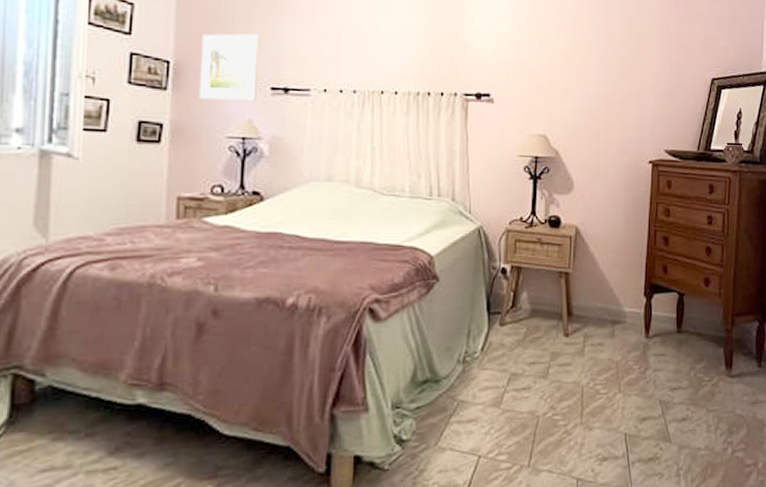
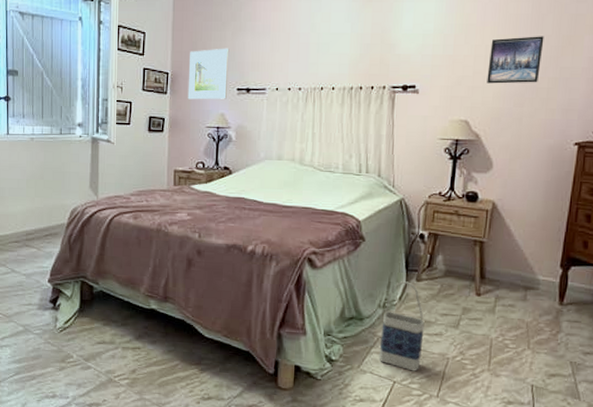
bag: none [460,327,511,439] -> present [379,281,425,372]
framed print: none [563,47,615,97] -> present [487,36,544,84]

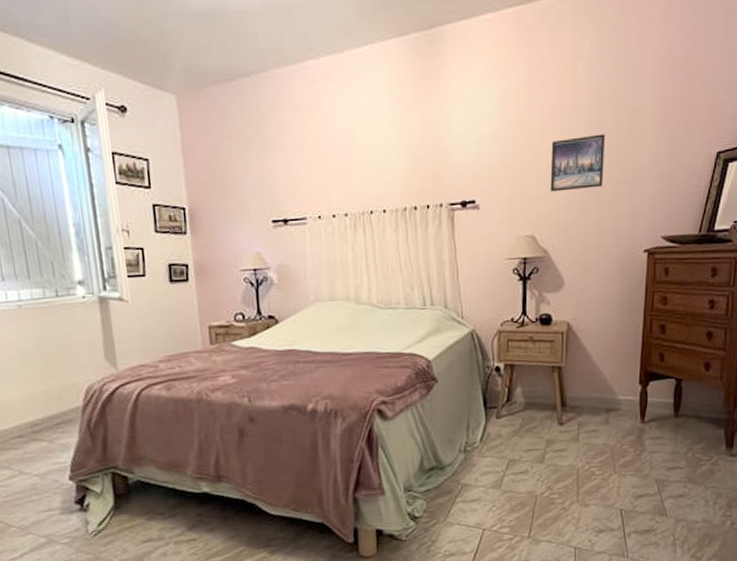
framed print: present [187,48,230,100] -> none [208,171,261,239]
bag: present [379,281,425,372] -> none [465,420,509,515]

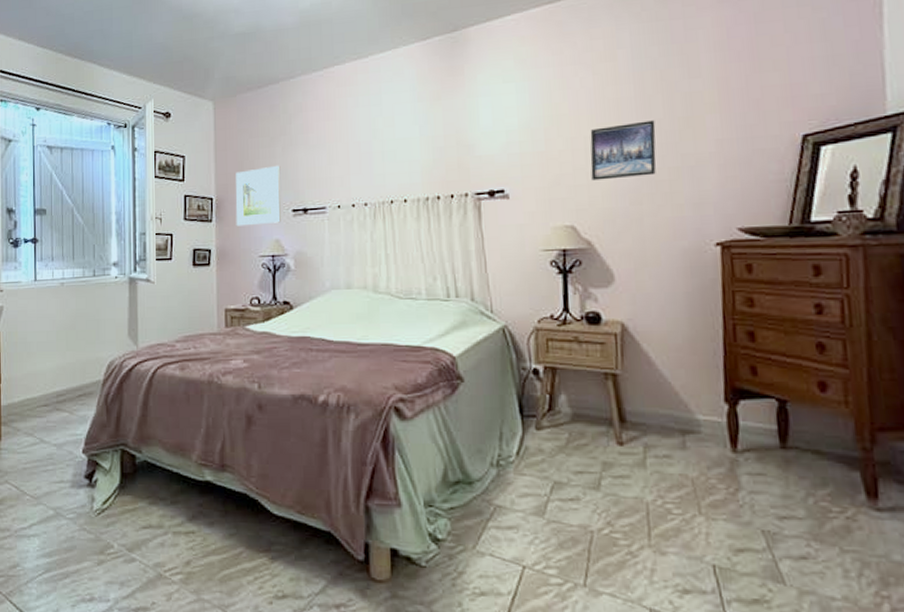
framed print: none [208,171,261,239] -> present [235,165,281,227]

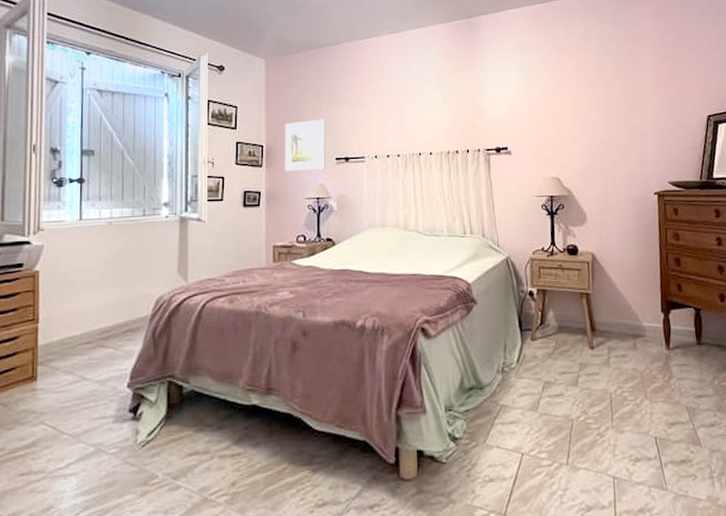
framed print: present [590,120,656,181] -> none [569,99,615,143]

